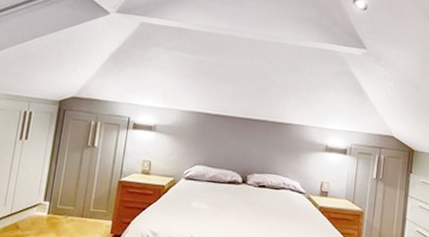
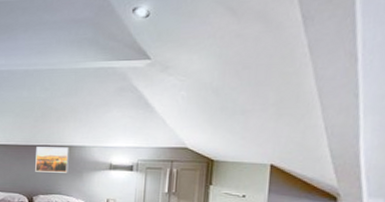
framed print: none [252,121,288,152] -> present [35,147,69,173]

